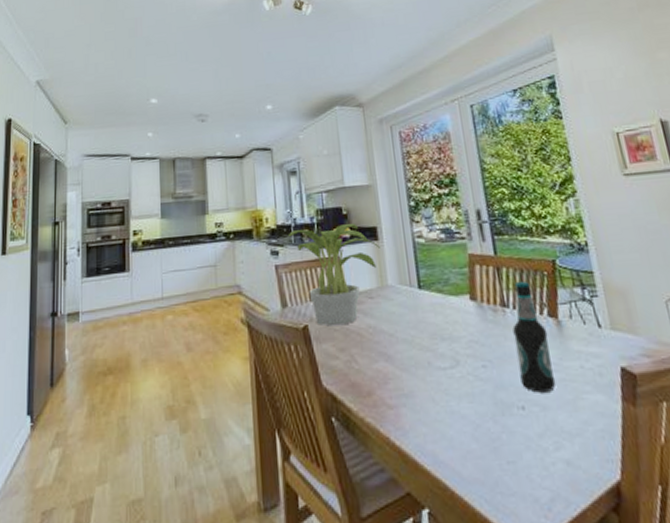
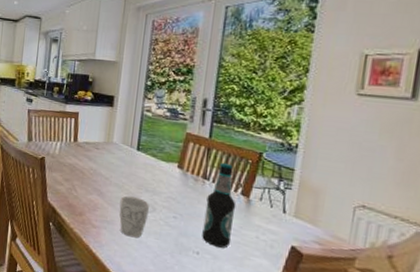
potted plant: present [287,224,380,327] -> none [42,86,113,164]
mug: none [414,351,453,409] -> present [119,196,150,238]

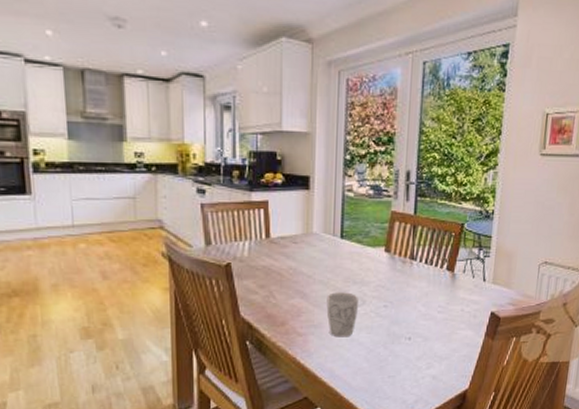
bottle: present [202,162,236,248] -> none [413,239,443,328]

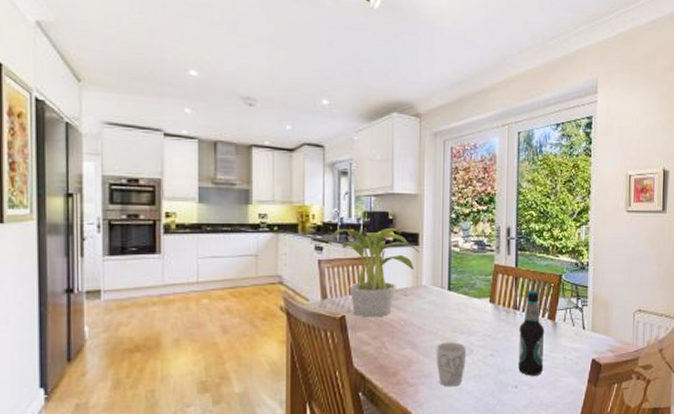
potted plant: none [216,170,310,265] -> present [333,228,419,318]
bottle: none [413,239,443,328] -> present [518,289,545,376]

